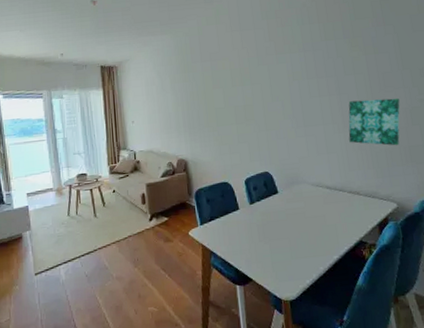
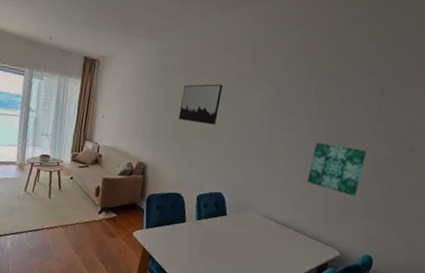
wall art: none [207,64,247,108] -> present [178,84,223,125]

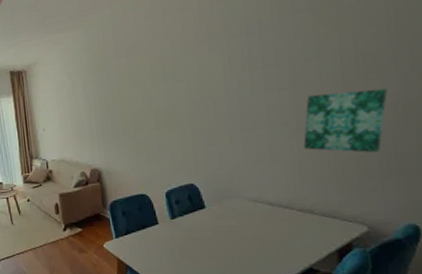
wall art: present [178,84,223,125] -> none [122,57,170,112]

